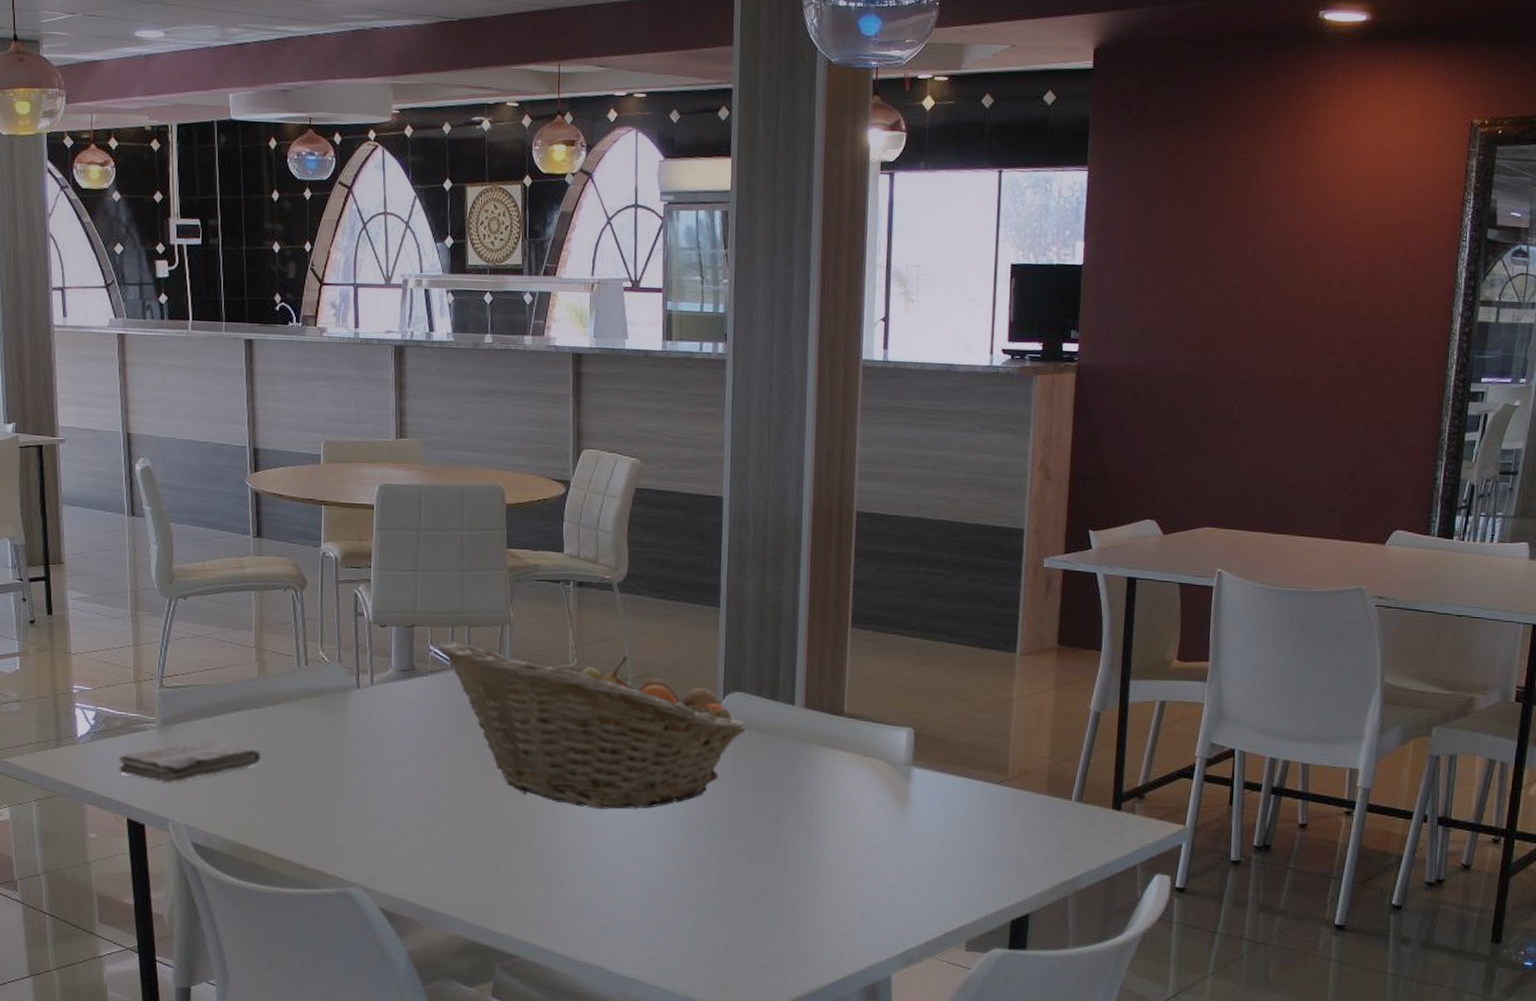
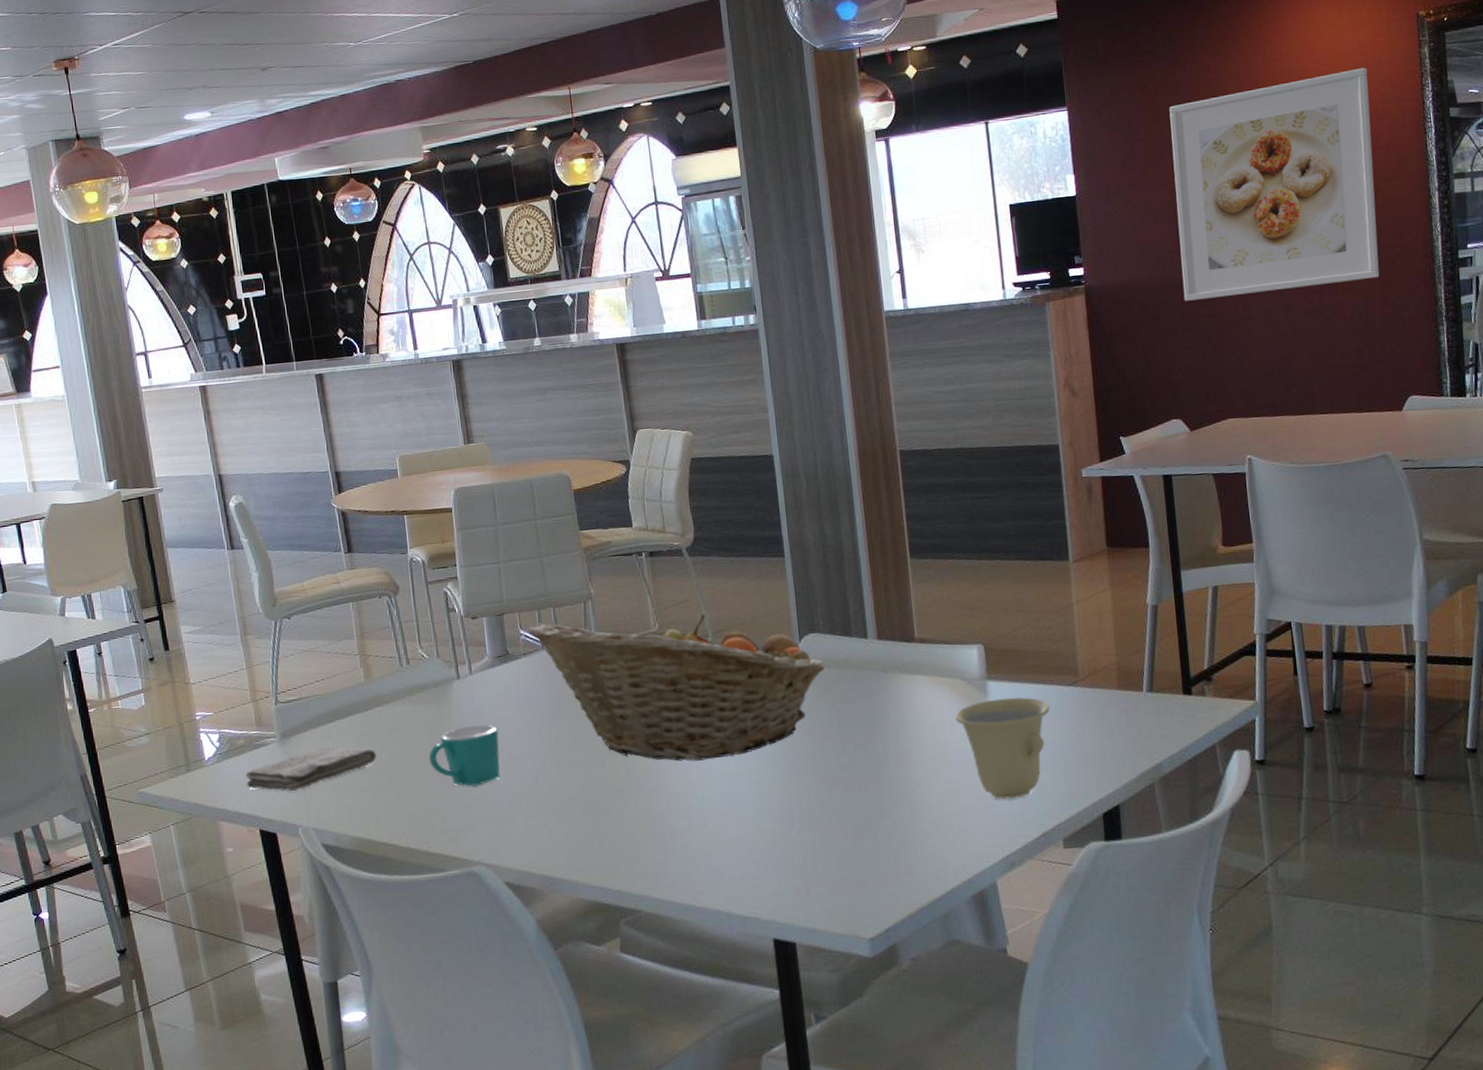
mug: none [316,739,393,804] -> present [428,724,500,787]
cup: none [874,787,973,893] -> present [955,697,1050,800]
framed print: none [1178,171,1409,400] -> present [1169,67,1380,301]

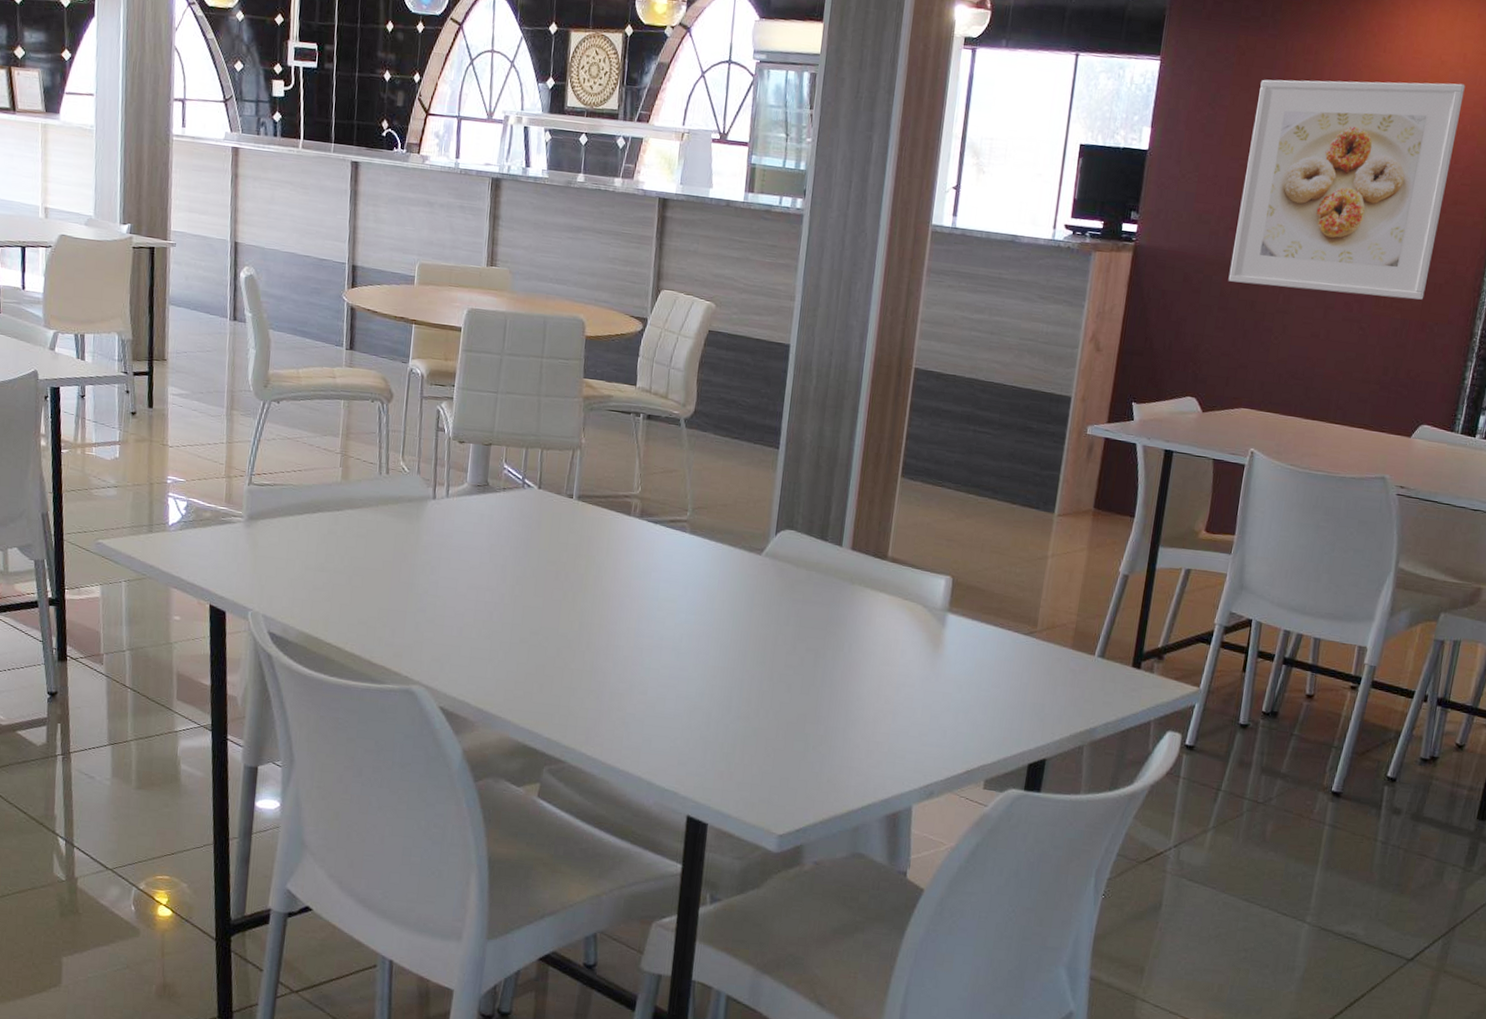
washcloth: present [245,746,377,791] -> none [205,537,339,574]
mug: present [428,724,500,787] -> none [389,546,463,608]
fruit basket: present [529,614,825,762] -> none [513,461,794,633]
cup: present [955,697,1050,800] -> none [908,632,1002,732]

